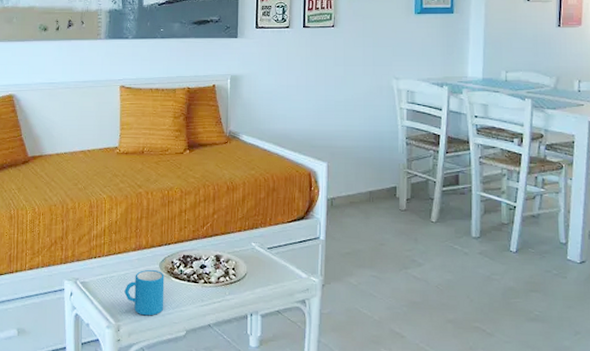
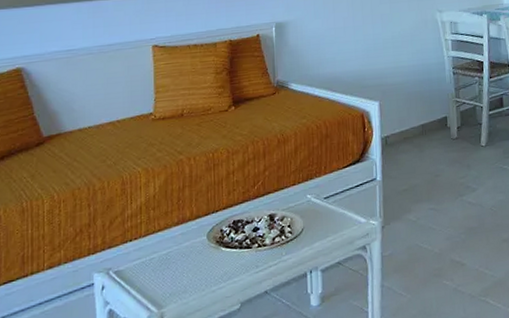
mug: present [124,269,165,316] -> none [167,242,214,296]

